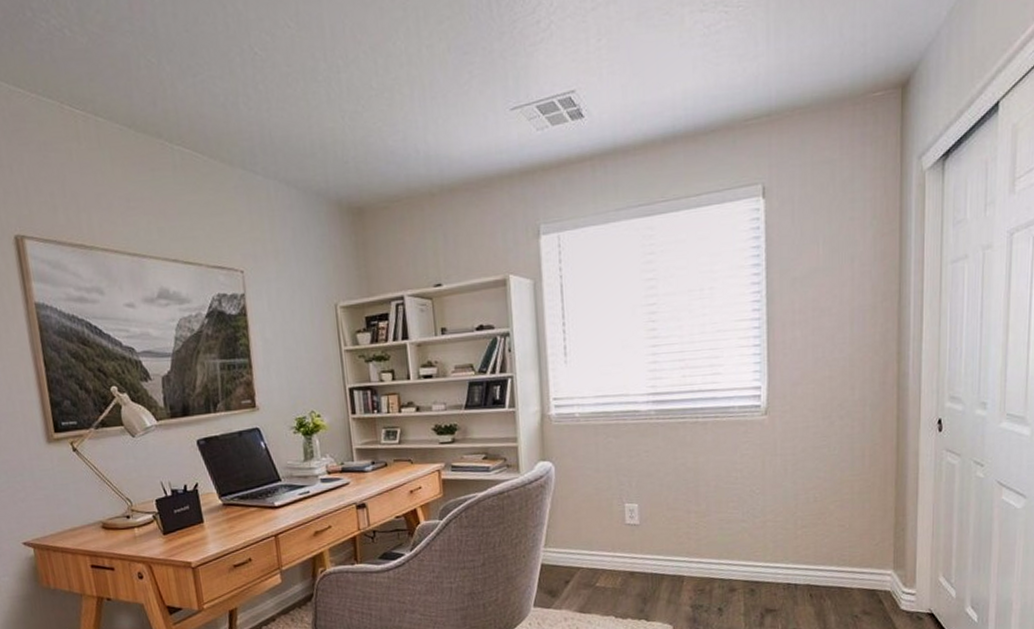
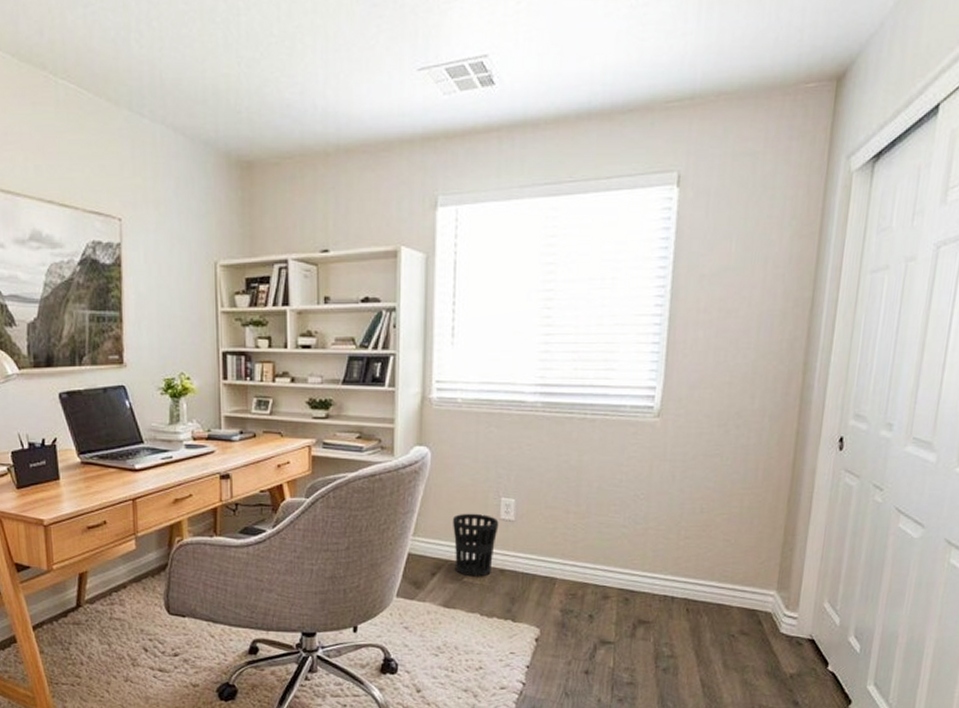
wastebasket: none [580,520,625,582] -> present [452,513,499,577]

